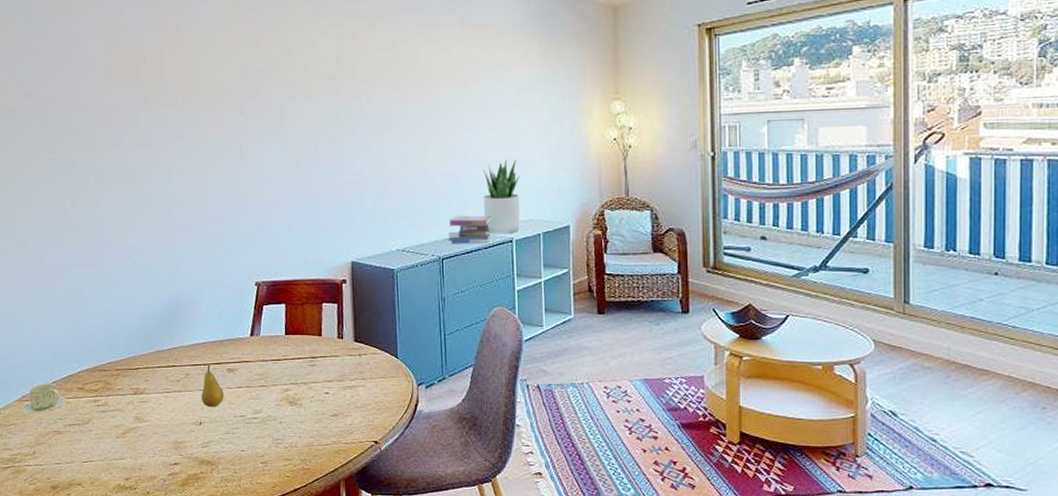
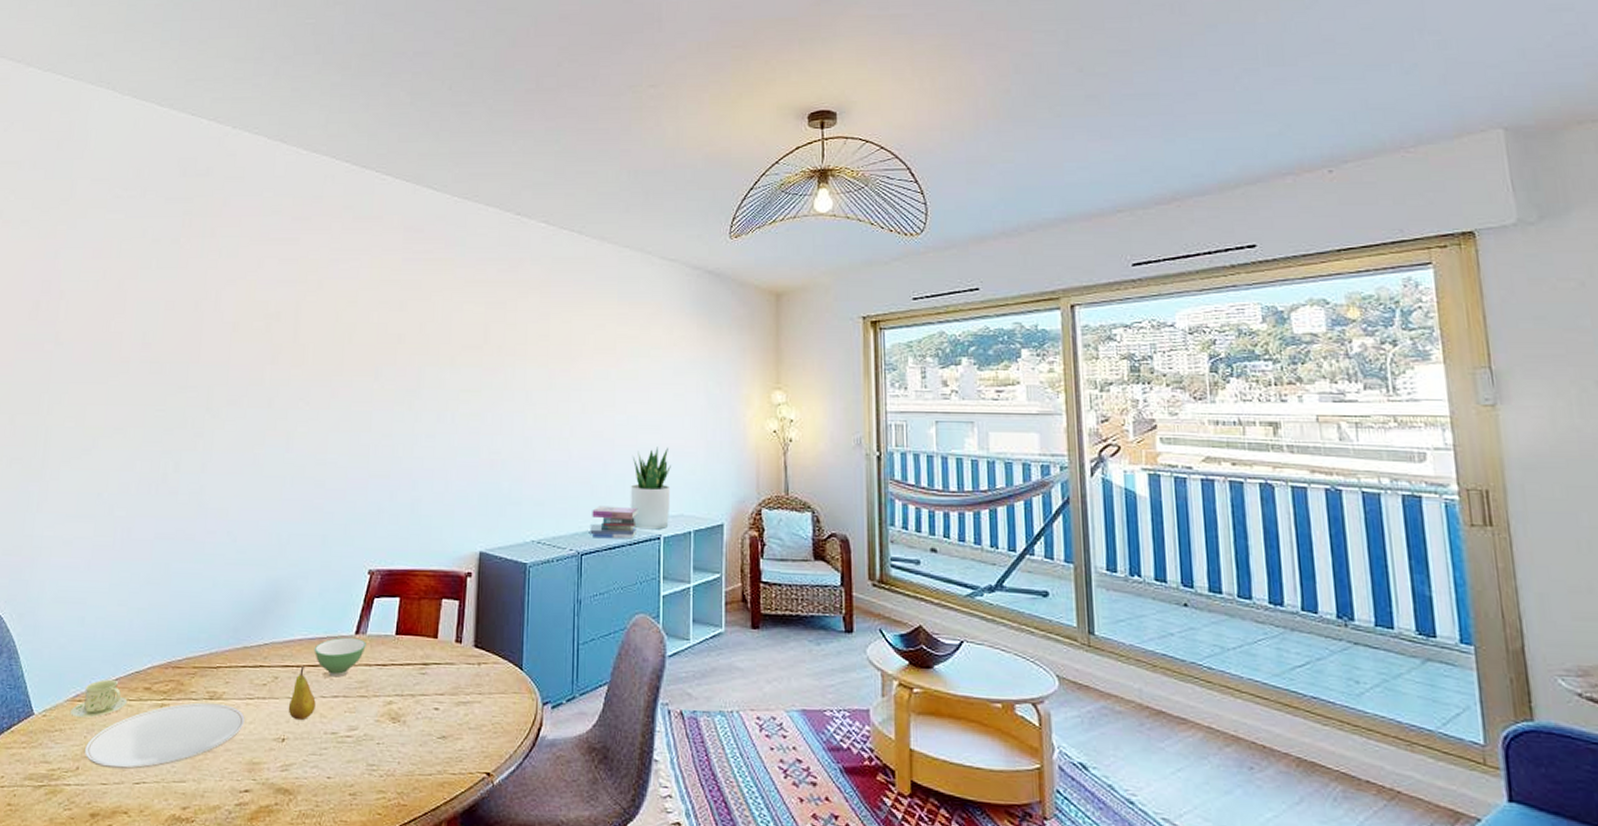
plate: none [38,397,166,452] -> present [85,702,245,770]
bowl: none [216,339,261,372] -> present [313,637,366,677]

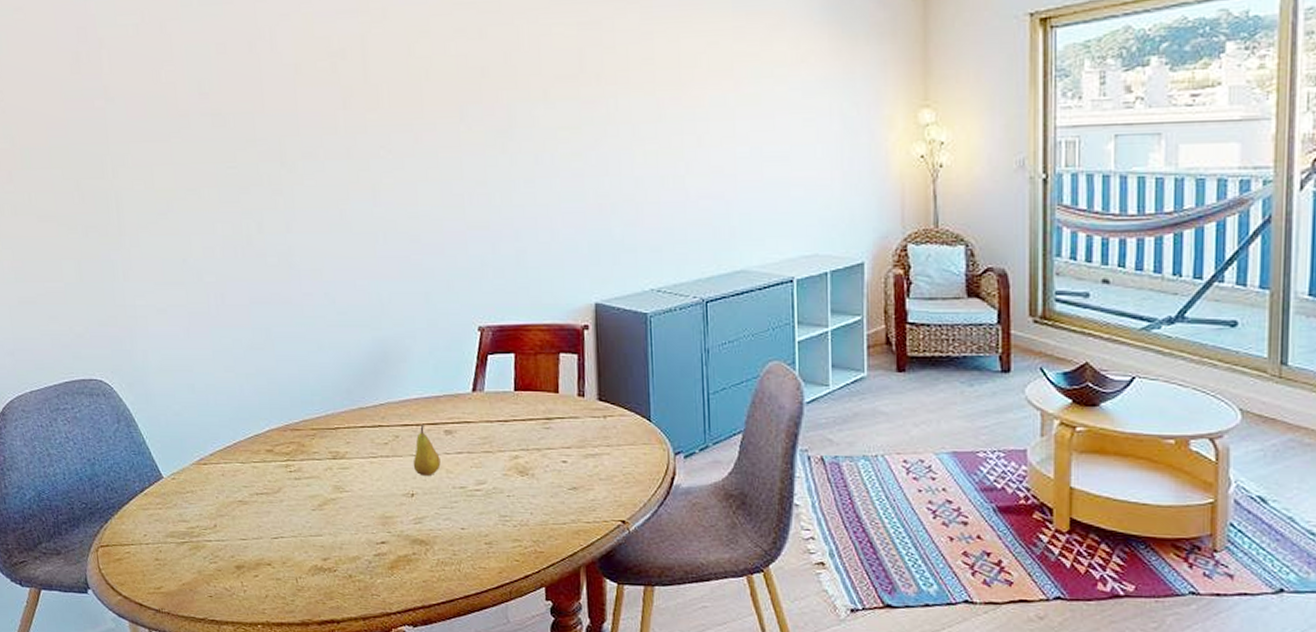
cup and saucer: present [70,679,128,718] -> none [198,443,252,479]
plate: present [85,702,245,770] -> none [219,462,372,526]
bowl: present [313,637,366,677] -> none [431,395,485,434]
books: present [590,505,638,540] -> none [714,248,767,284]
planter: present [630,446,671,530] -> none [757,180,804,272]

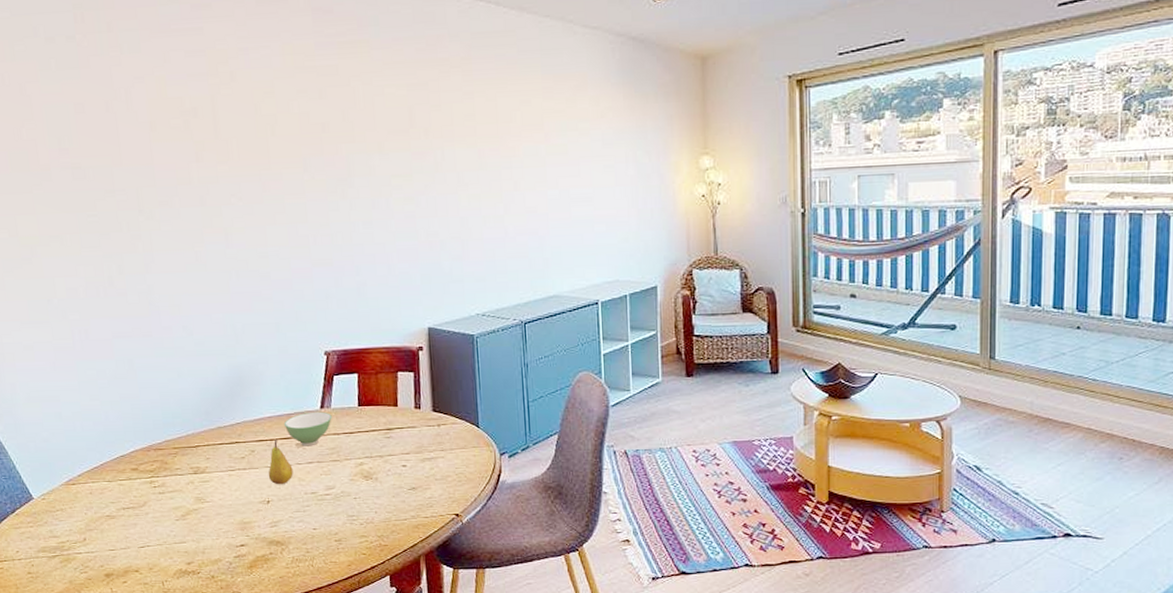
bowl: none [431,395,485,434] -> present [283,411,332,447]

